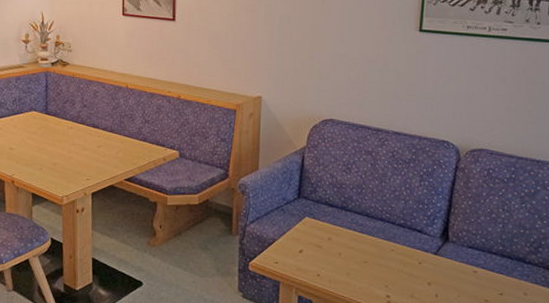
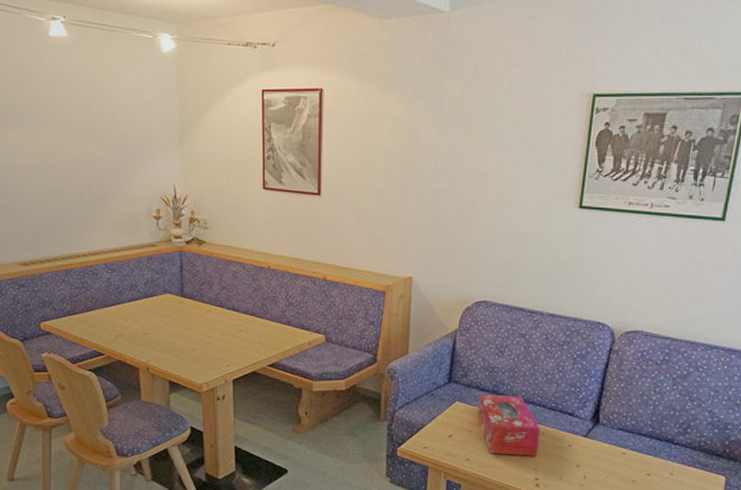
tissue box: none [327,209,390,273] -> present [478,394,541,456]

